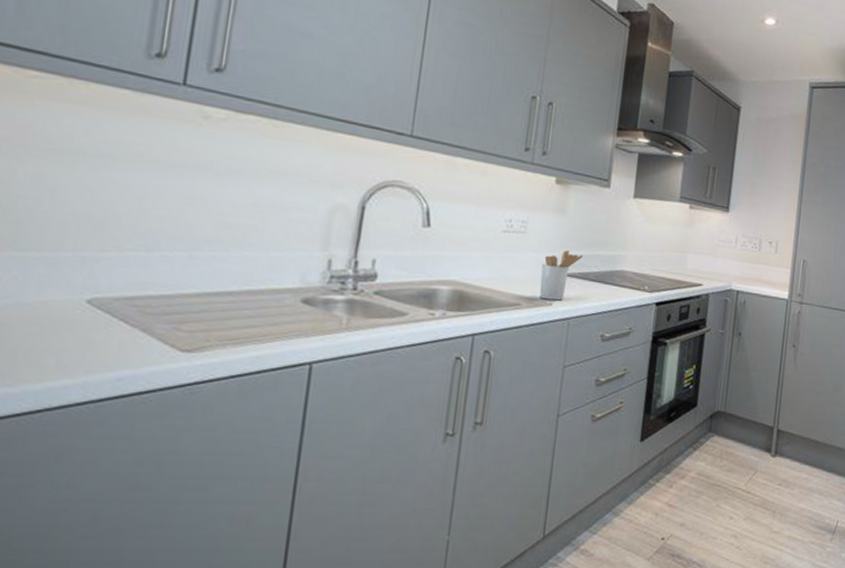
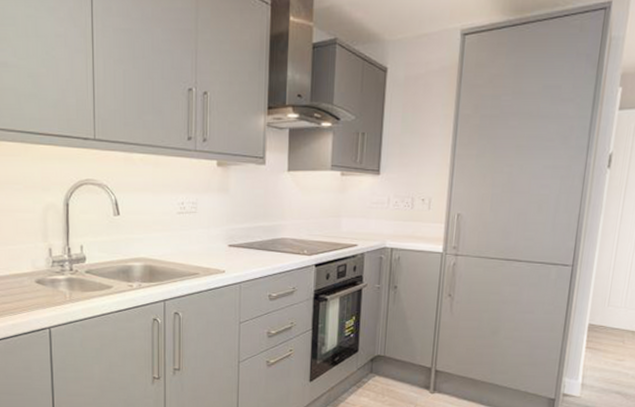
utensil holder: present [540,250,583,301] -> none [213,224,247,268]

